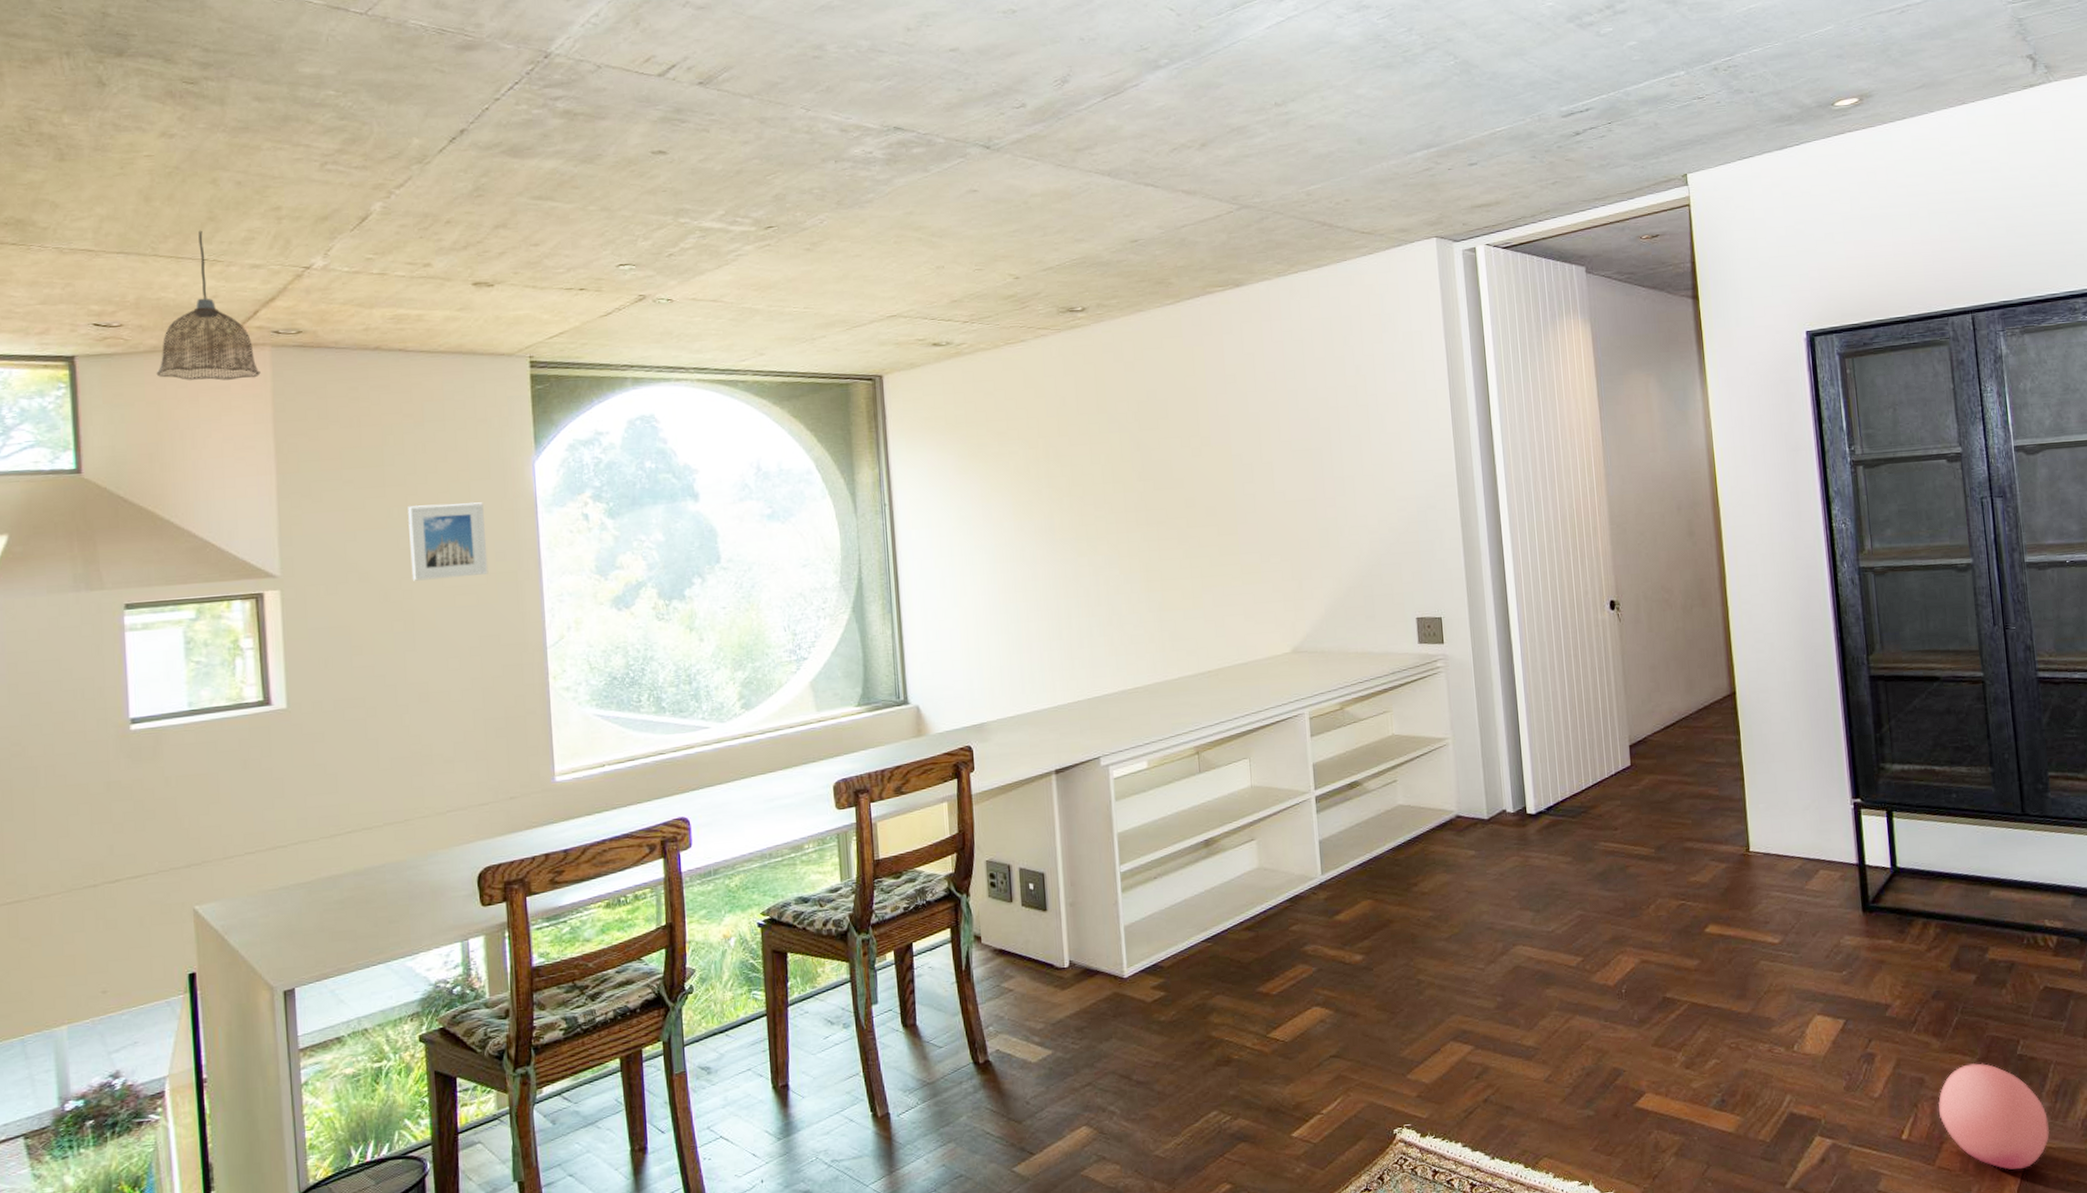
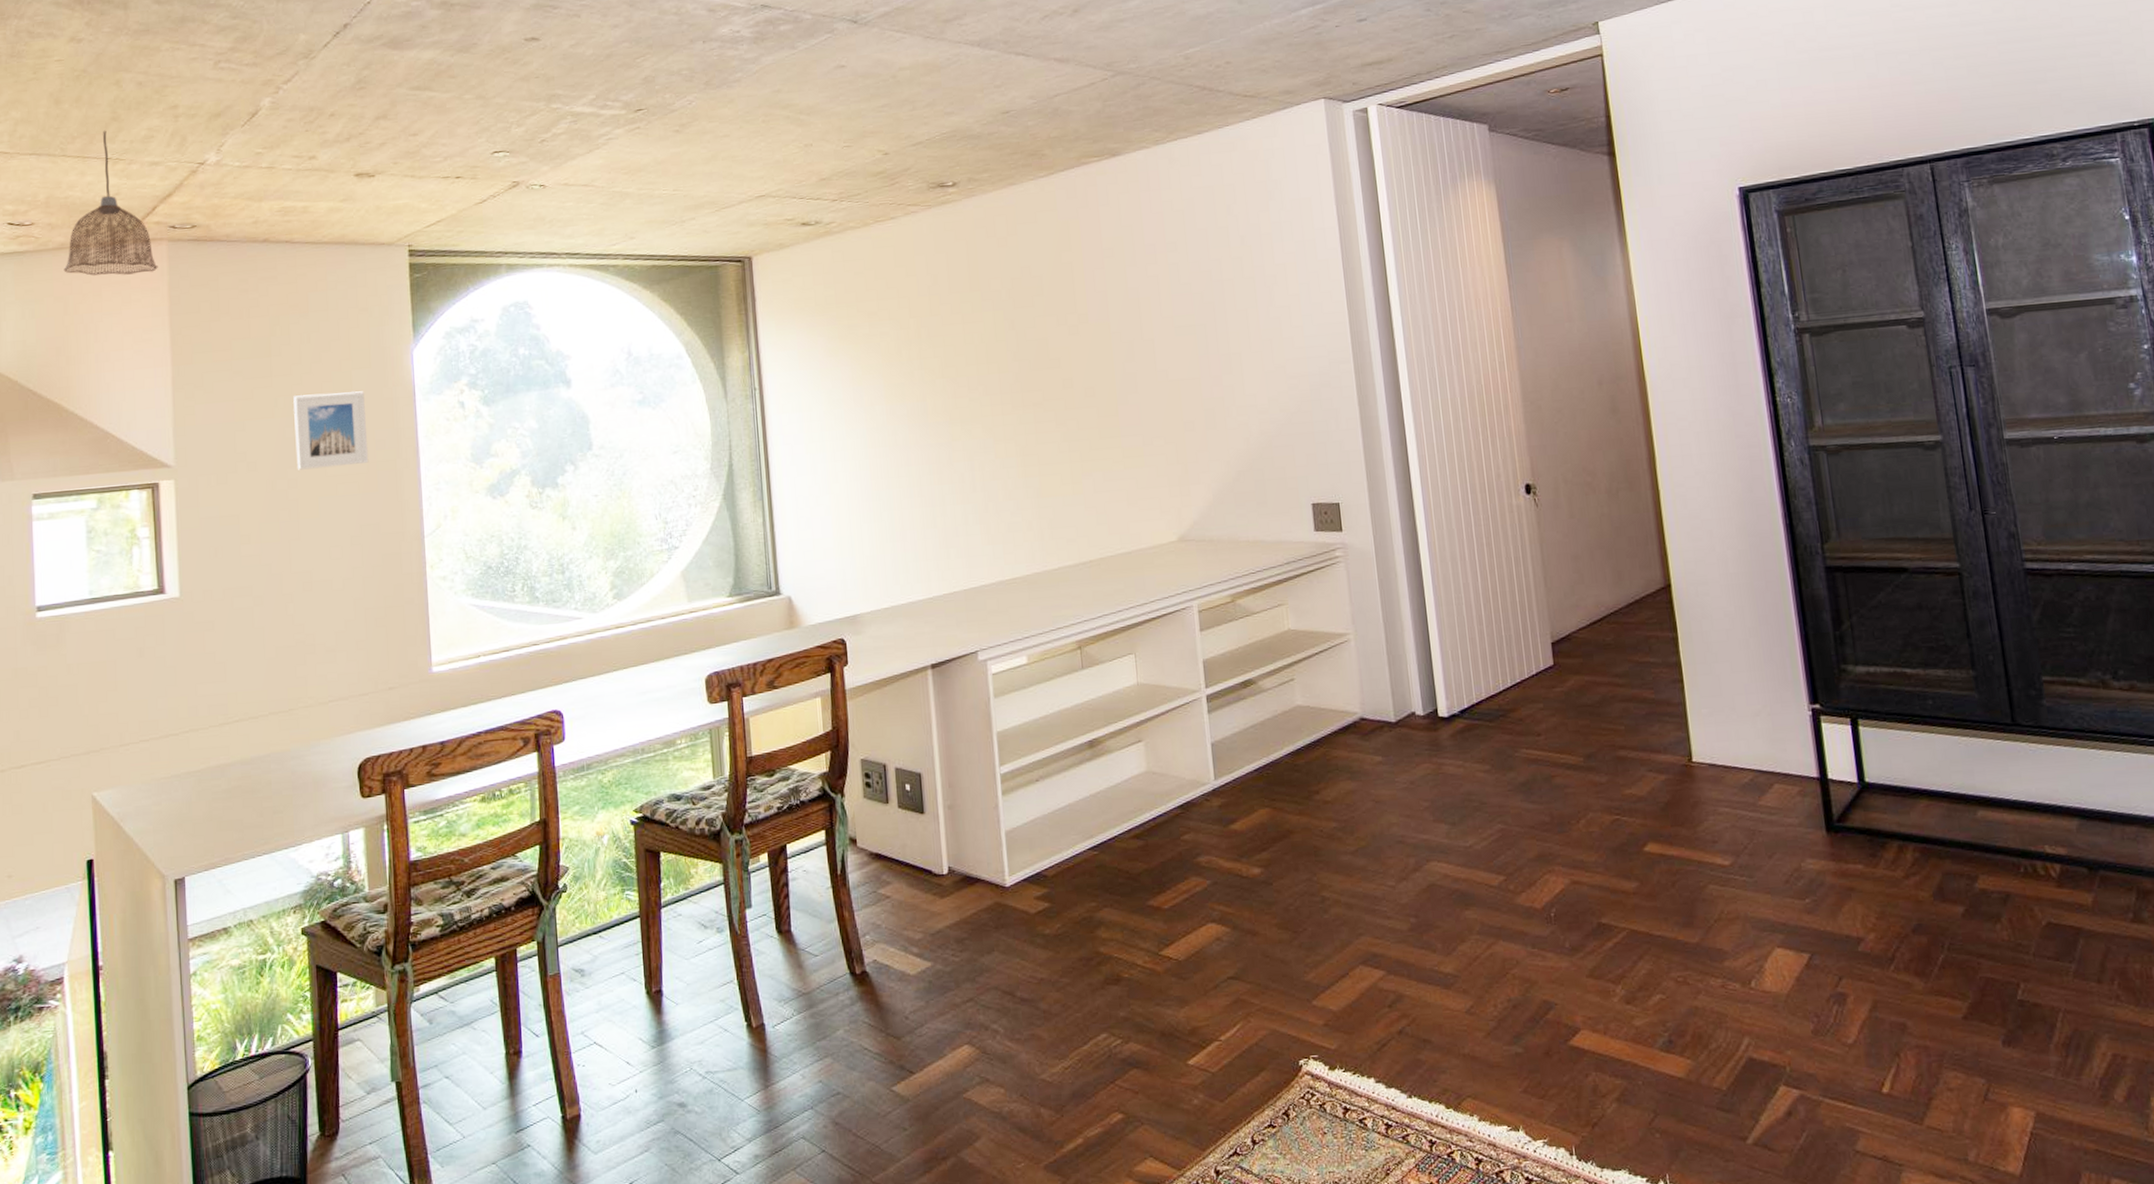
ball: present [1938,1063,2050,1170] -> none [1924,1008,2061,1134]

